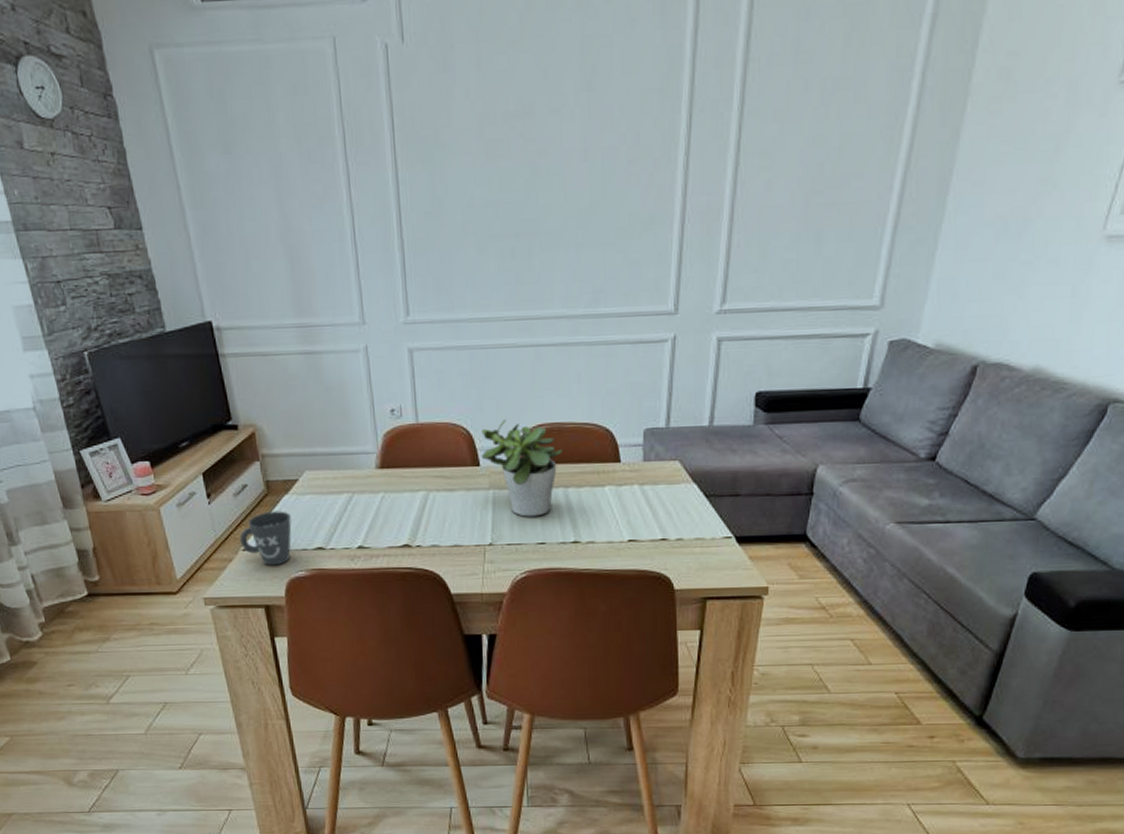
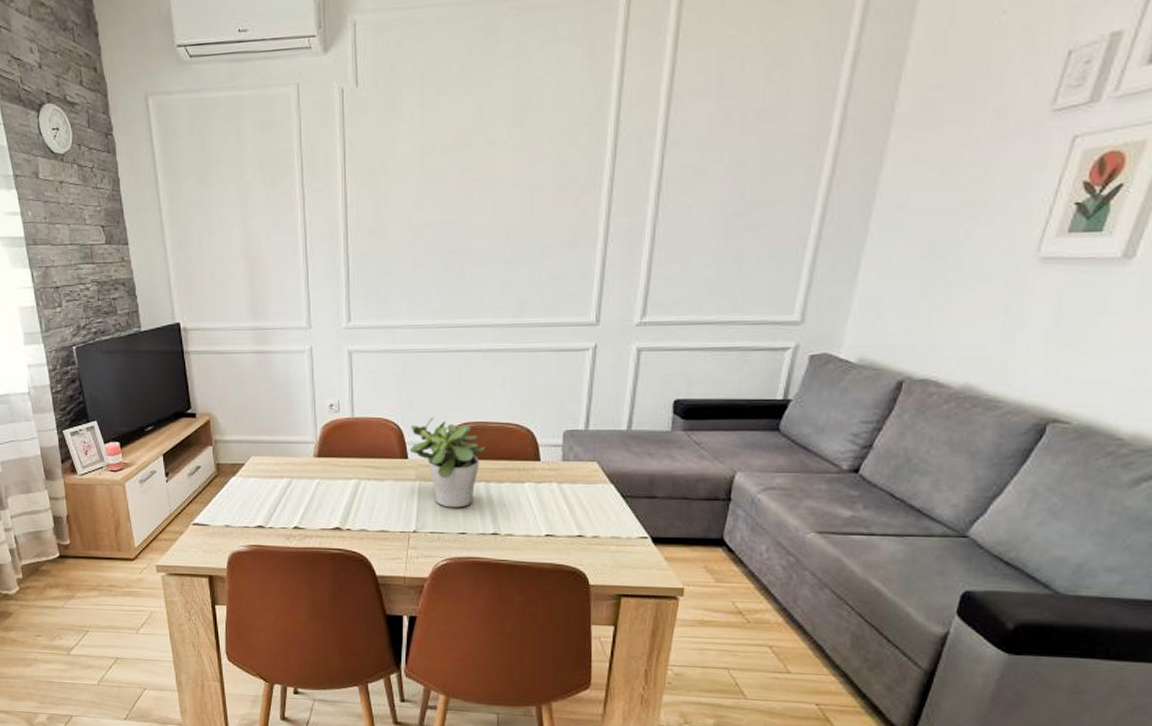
mug: present [239,511,292,566] -> none [190,491,237,540]

